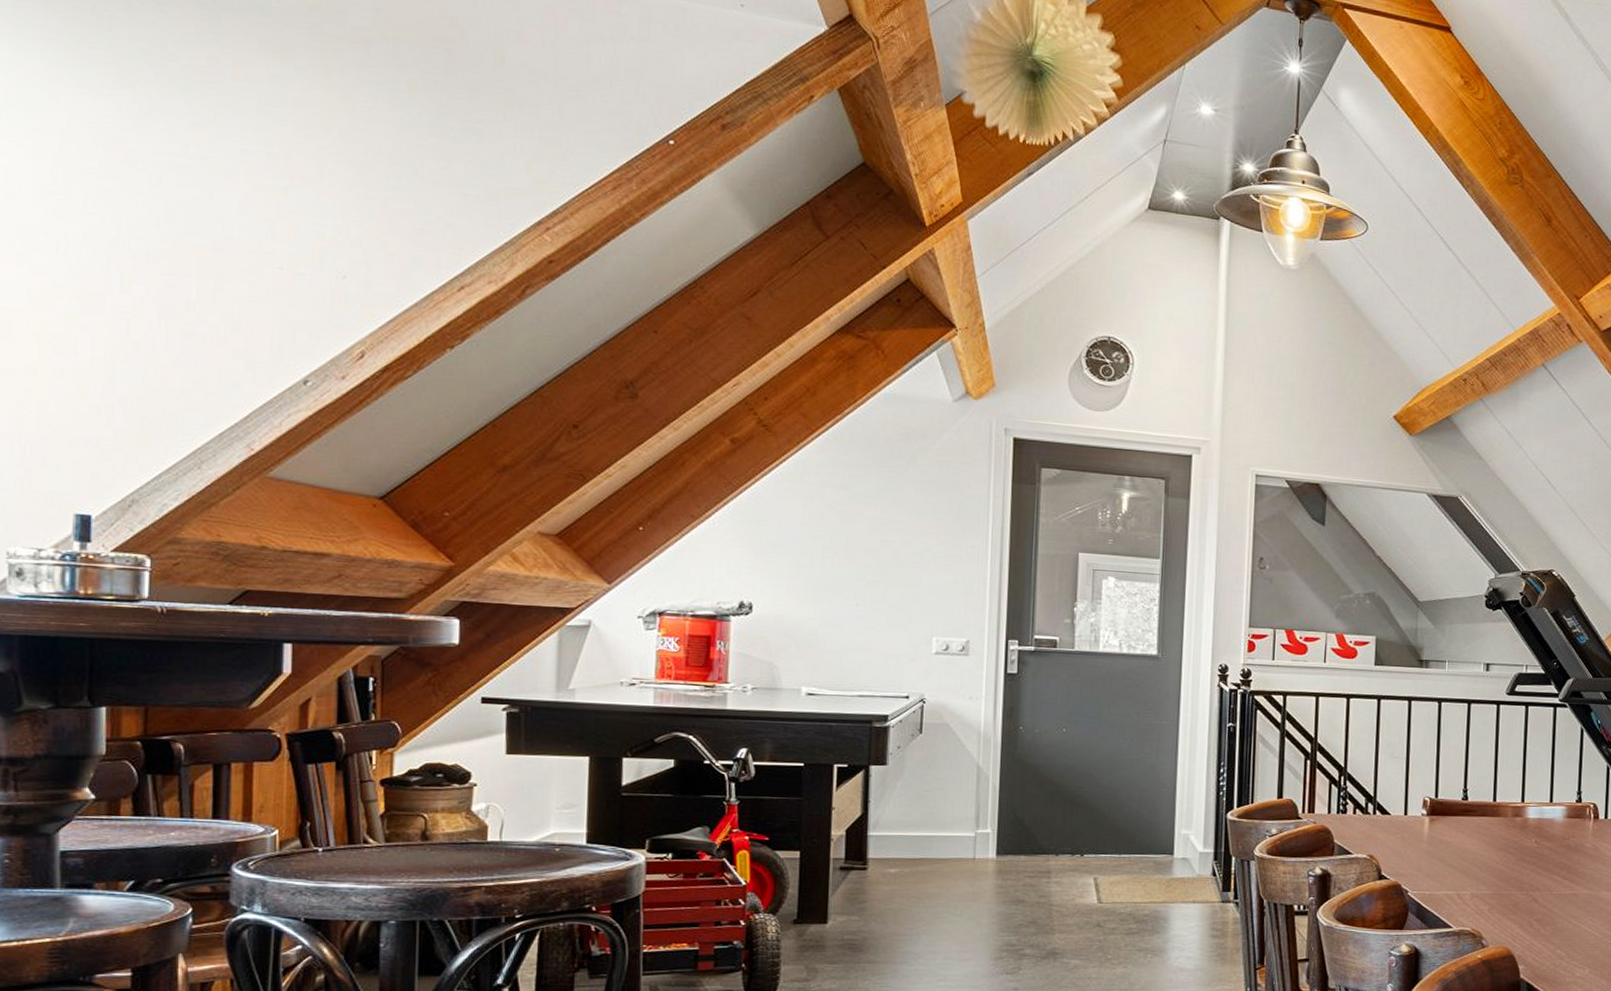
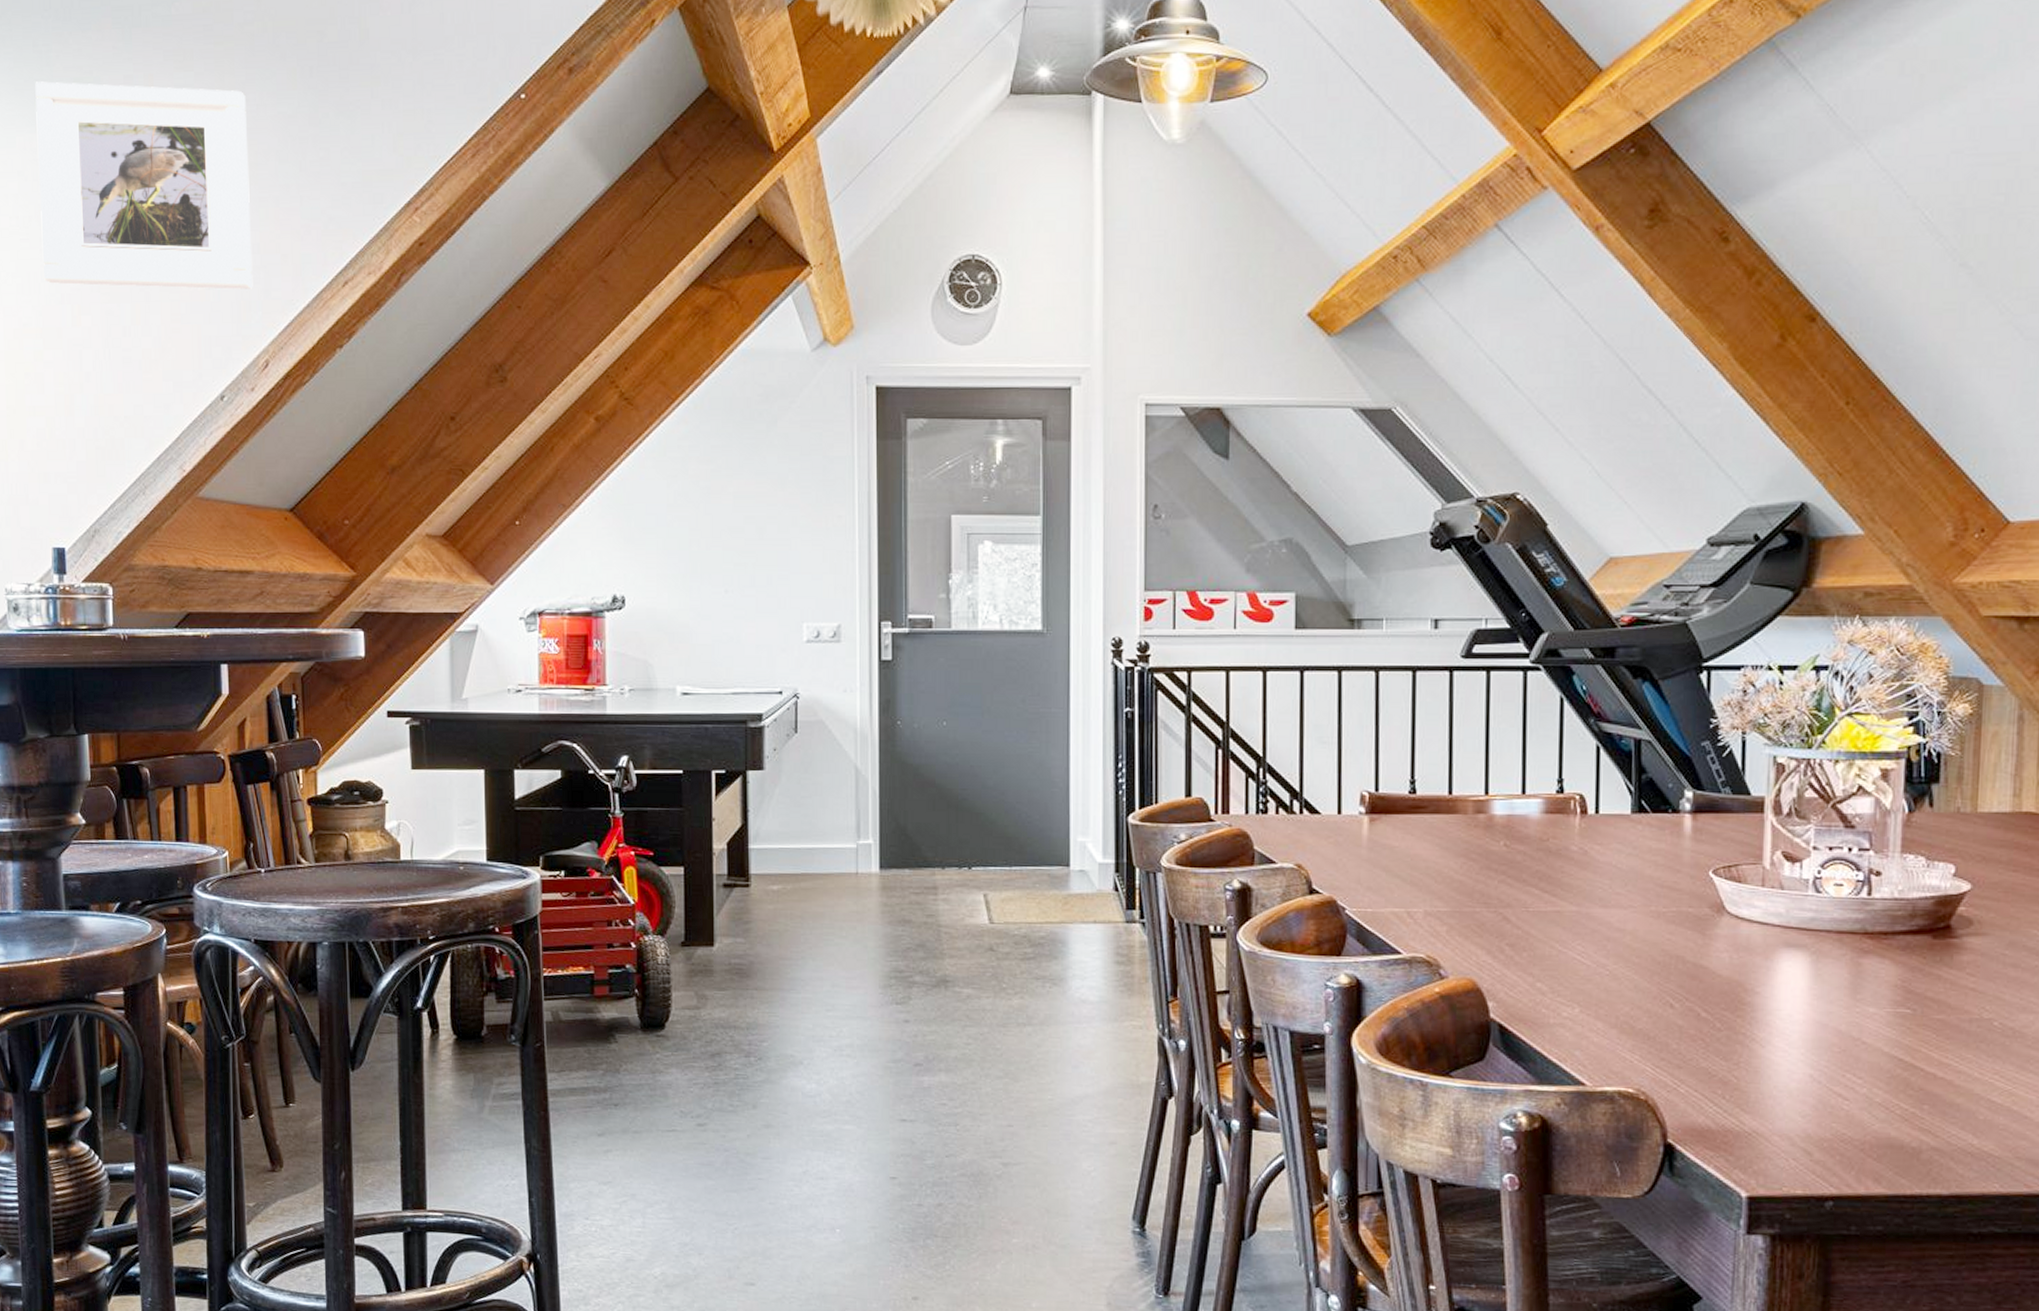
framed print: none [86,45,356,281] -> present [35,81,253,290]

